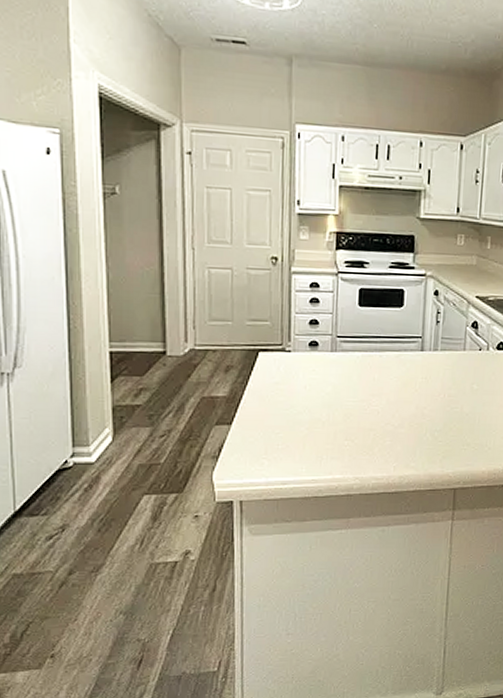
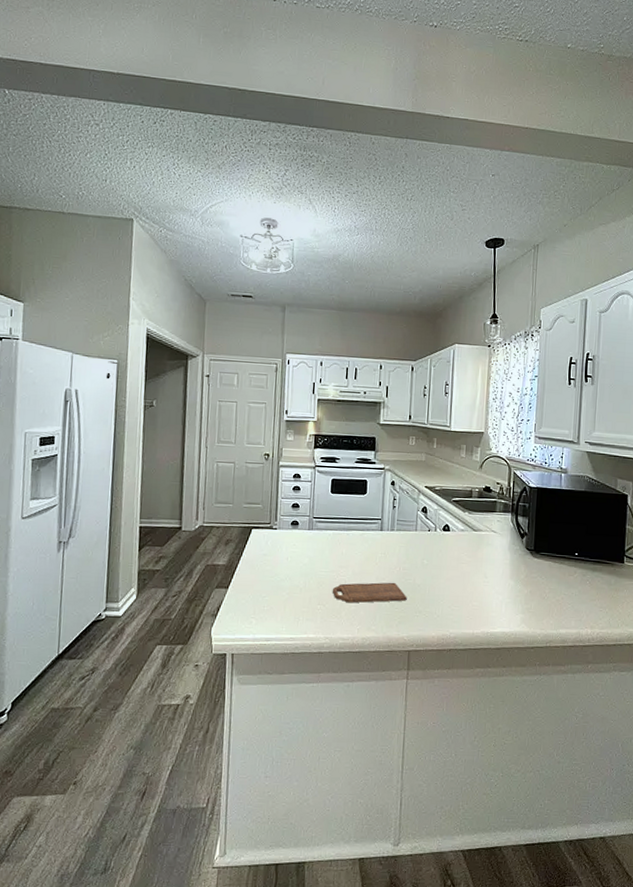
cutting board: none [362,411,453,437] -> present [332,582,407,603]

